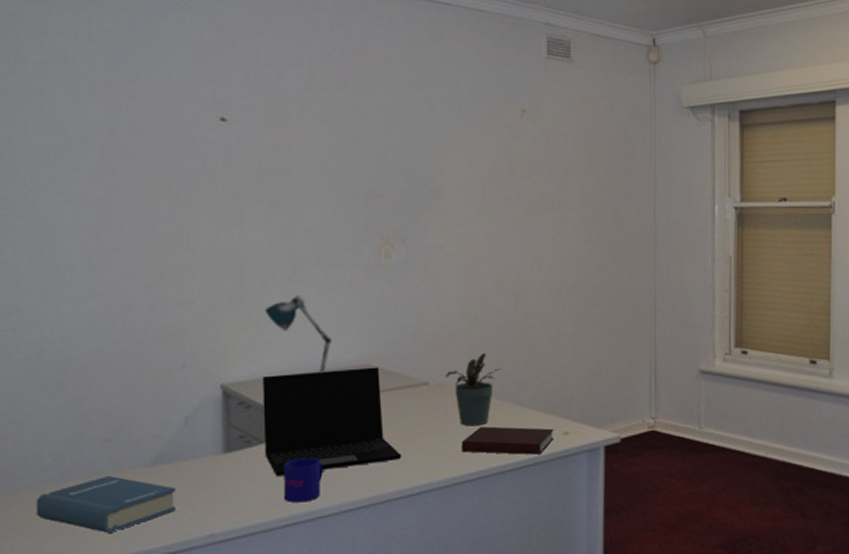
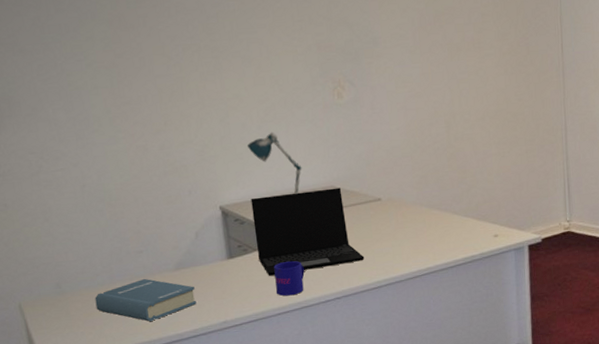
potted plant: present [446,352,501,426] -> none [394,172,439,233]
notebook: present [461,426,554,455] -> none [411,232,486,254]

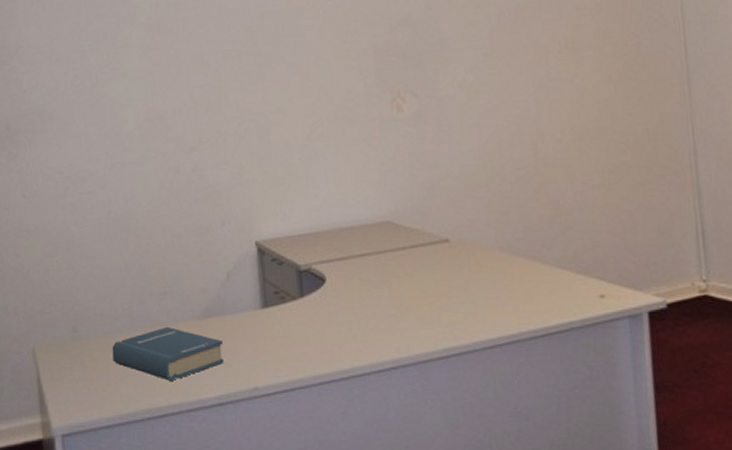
desk lamp: present [247,131,302,194] -> none [289,152,353,230]
laptop: present [251,187,365,276] -> none [291,223,428,333]
mug: present [274,261,305,296] -> none [316,315,353,361]

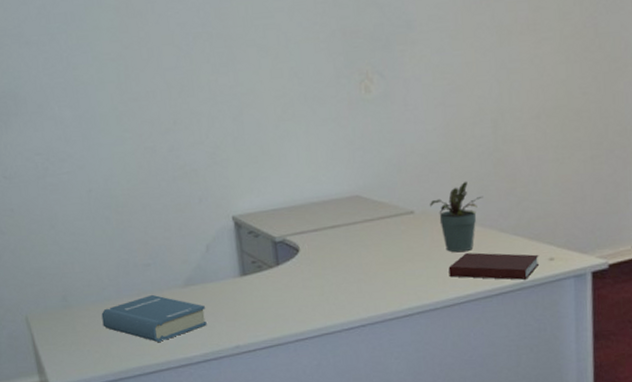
potted plant: none [466,207,525,287] -> present [430,181,484,253]
notebook: none [488,287,589,319] -> present [448,252,540,280]

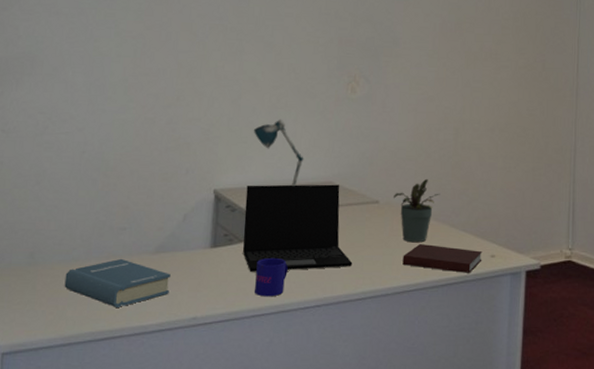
desk lamp: none [262,132,324,204] -> present [253,119,304,186]
laptop: none [266,197,394,297] -> present [243,184,353,272]
mug: none [291,281,325,321] -> present [255,258,288,297]

